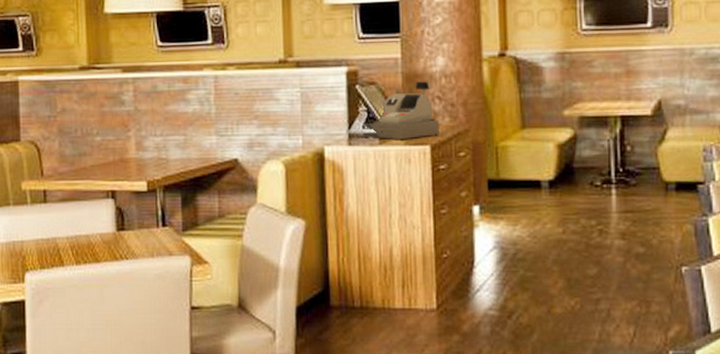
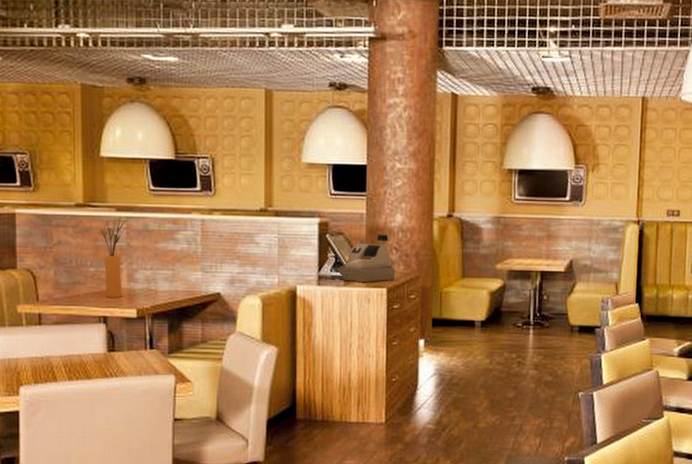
vase: none [107,78,133,170] -> present [101,216,125,299]

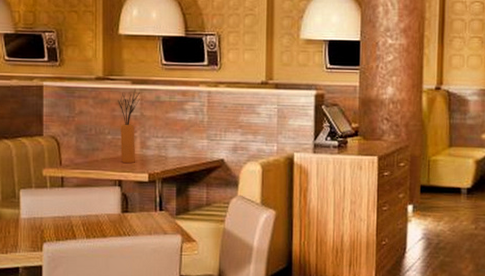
cash register: present [330,234,395,284] -> none [325,105,386,152]

